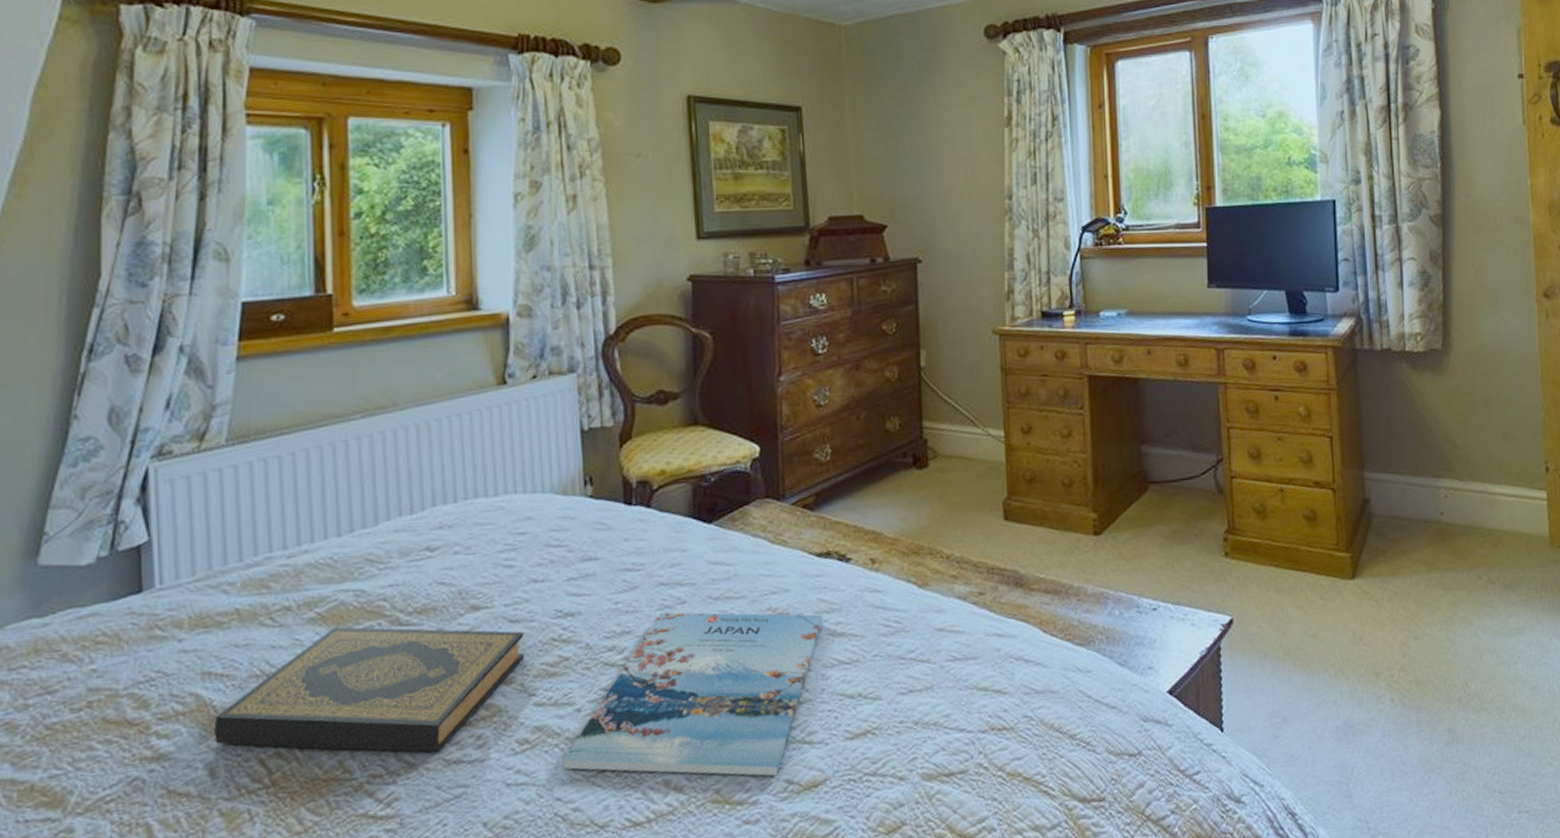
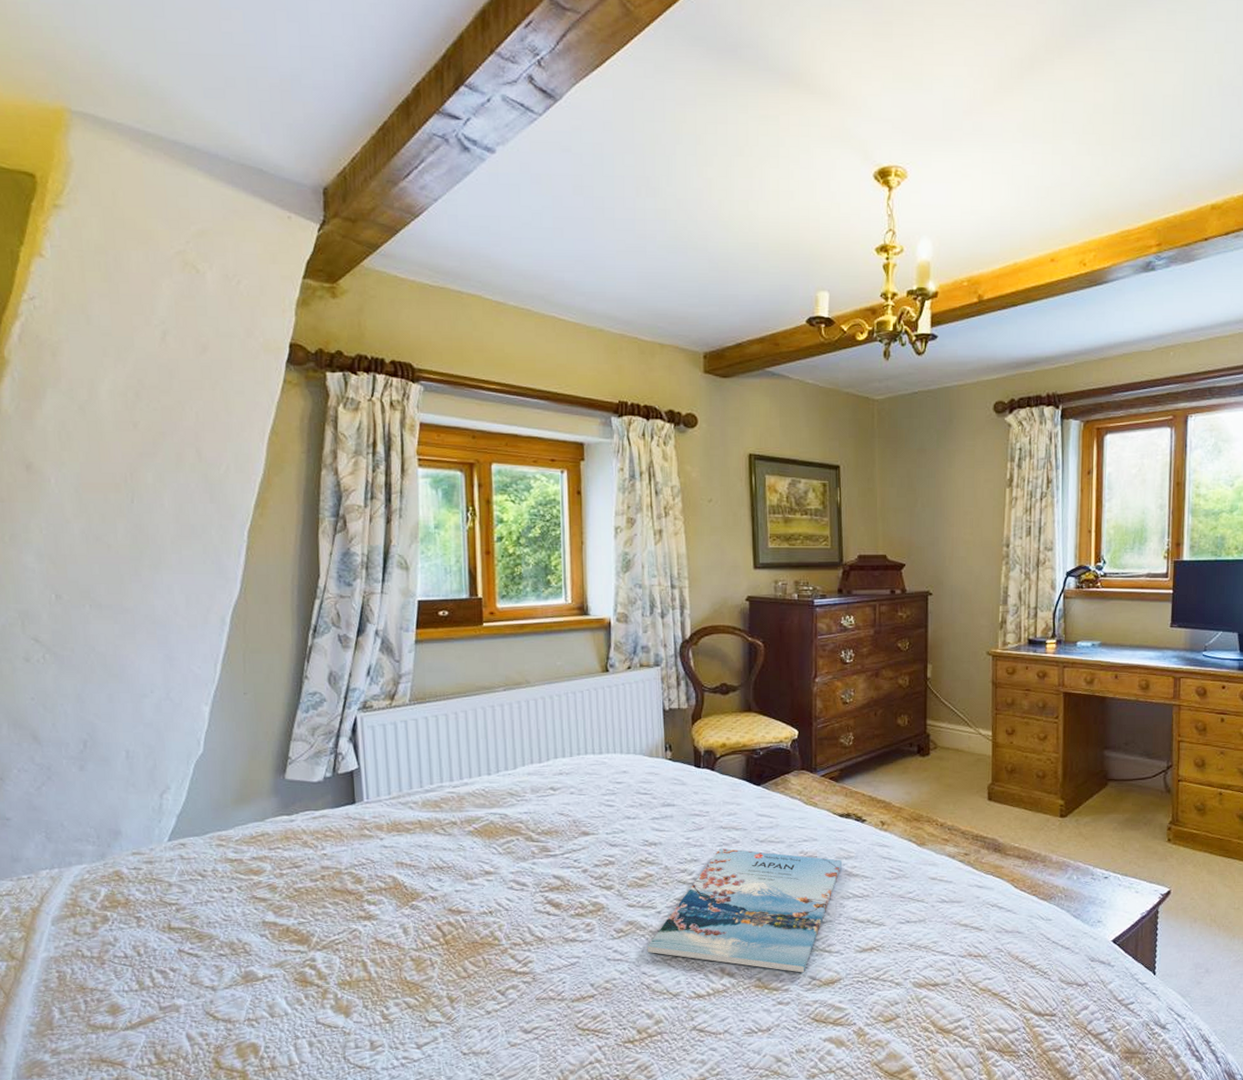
hardback book: present [214,626,525,753] -> none [406,838,621,932]

